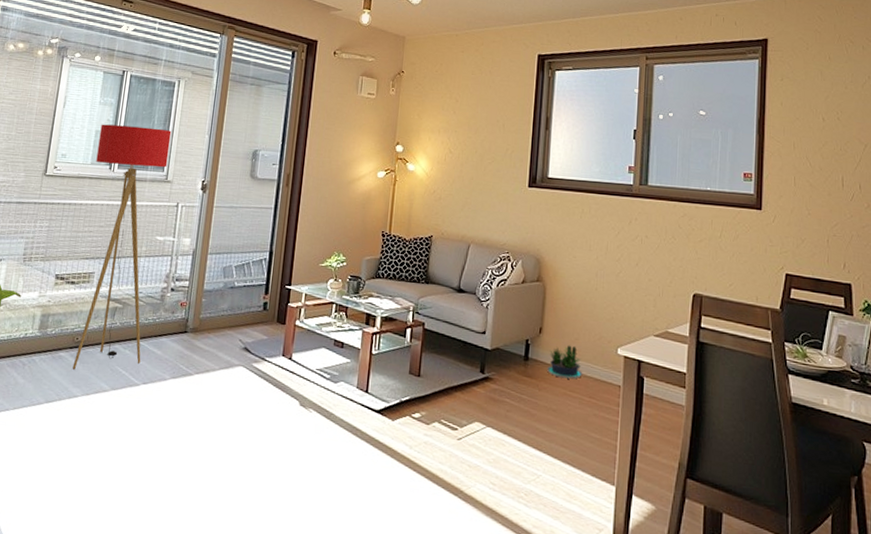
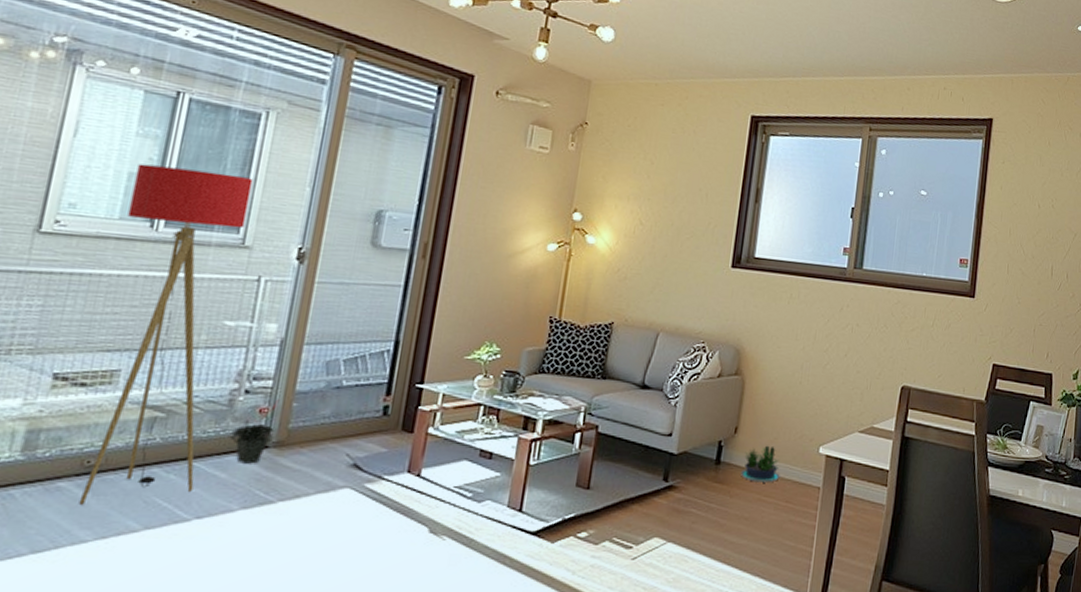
potted plant: none [162,296,194,345] -> present [229,399,280,464]

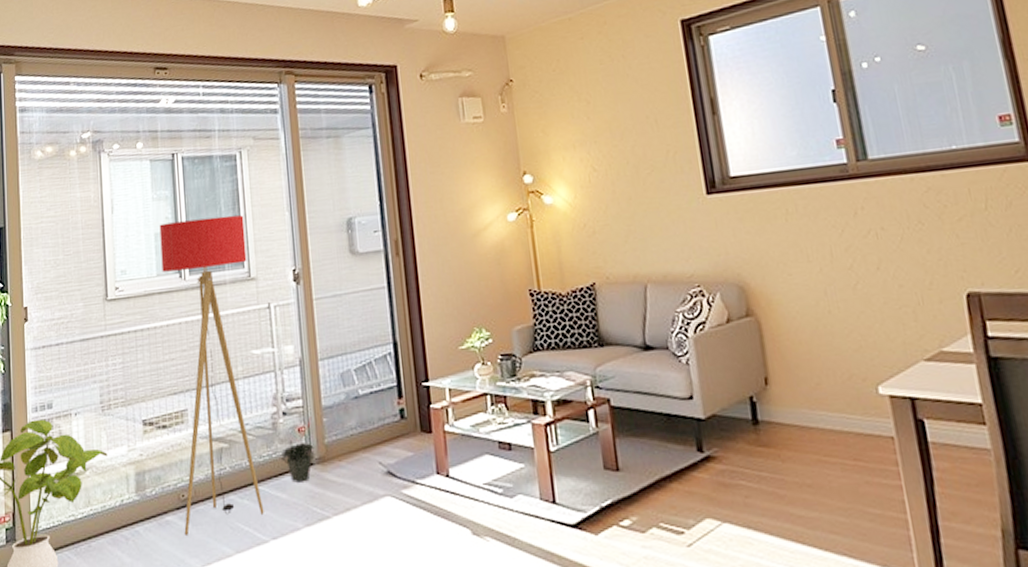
potted plant: present [741,445,780,483] -> none [785,393,838,441]

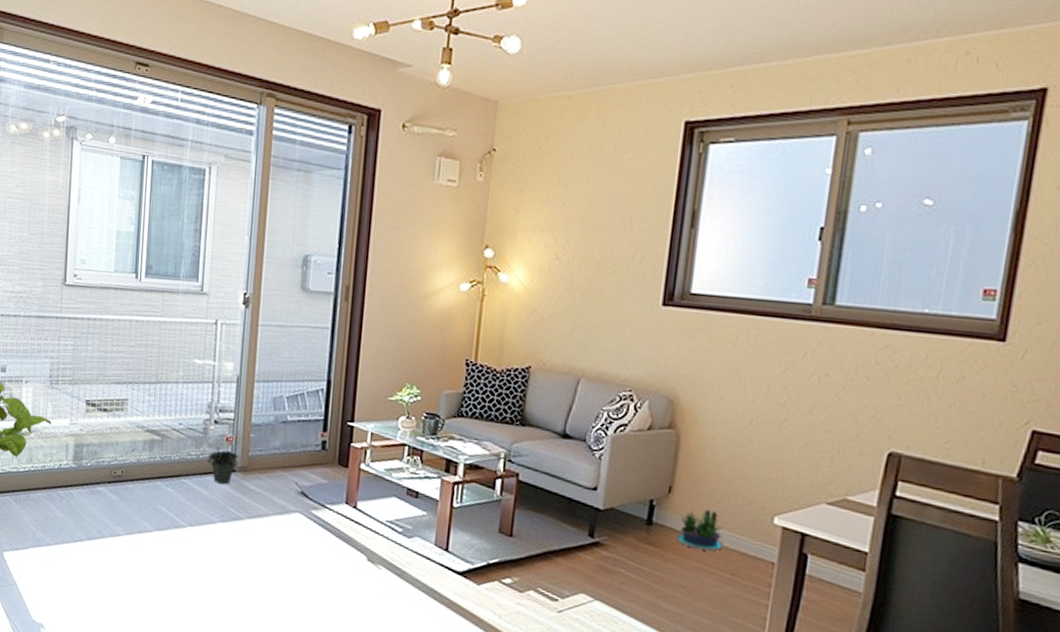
floor lamp: present [159,215,264,535] -> none [112,223,204,506]
potted plant: none [785,393,838,441] -> present [676,509,724,552]

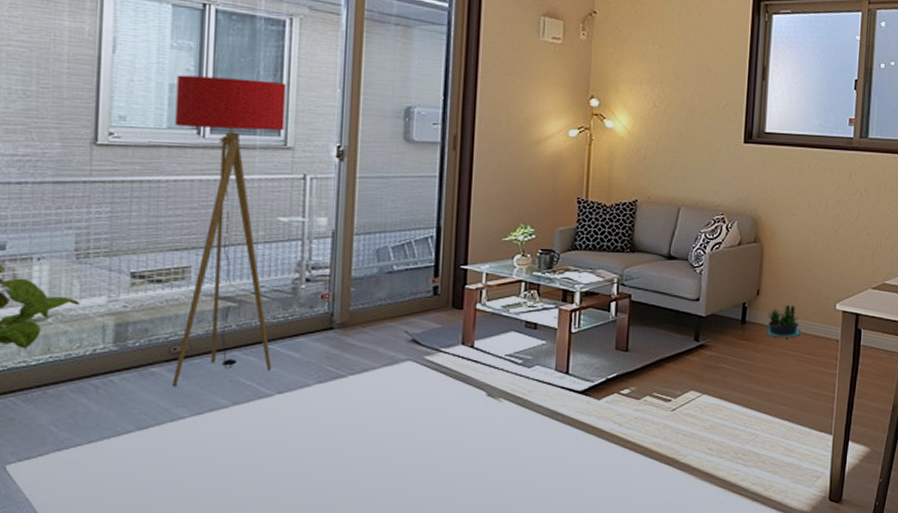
floor lamp: none [112,223,204,506] -> present [172,75,286,386]
potted plant: present [206,430,241,485] -> none [297,285,338,344]

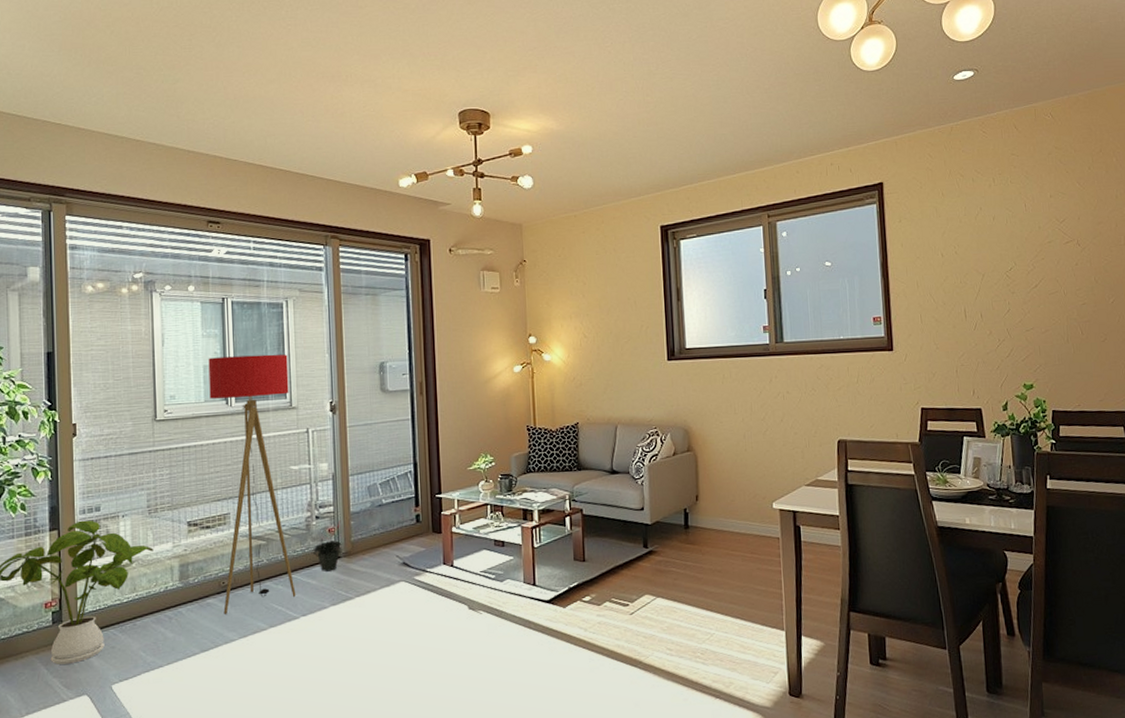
potted plant: none [297,285,338,344] -> present [312,520,342,572]
potted plant: present [765,304,801,338] -> none [708,507,742,540]

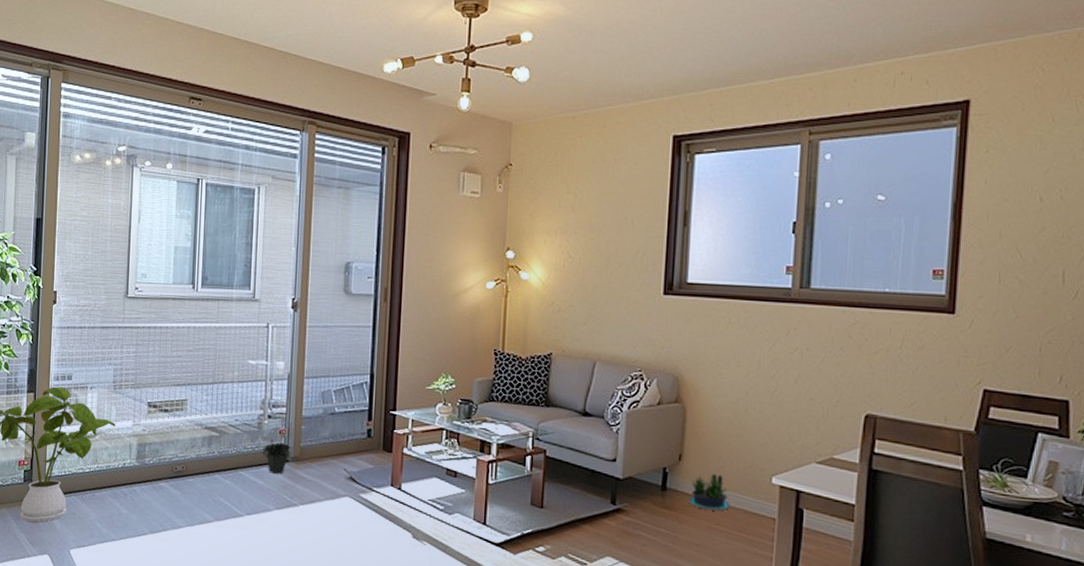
floor lamp: present [208,354,296,614] -> none [174,239,255,500]
potted plant: none [708,507,742,540] -> present [688,473,730,511]

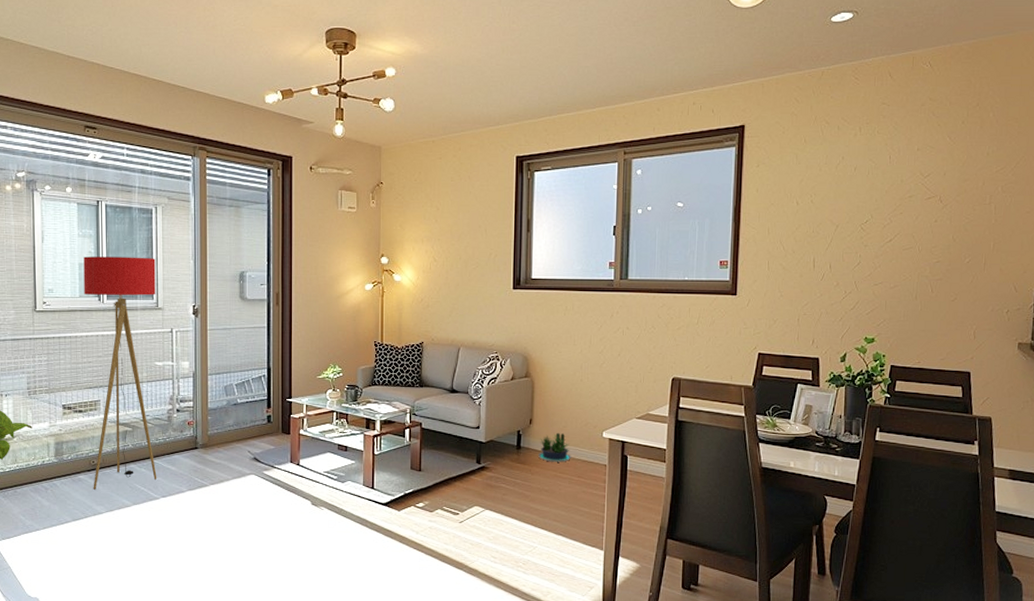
floor lamp: none [174,239,255,500] -> present [83,256,157,490]
potted plant: present [261,423,292,474] -> none [172,415,200,460]

